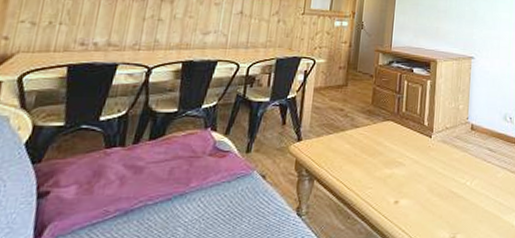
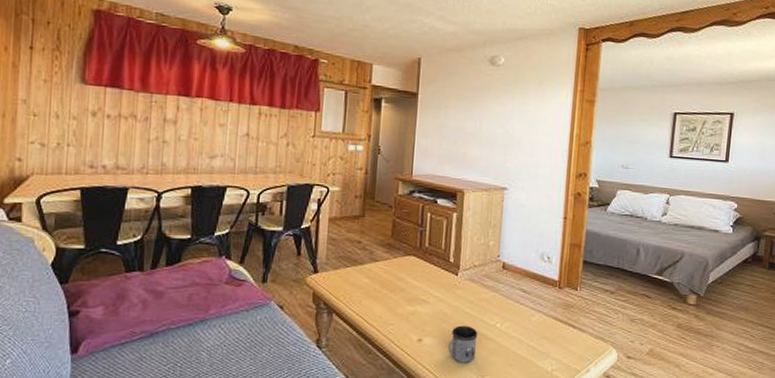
mug: none [423,185,450,223] -> present [448,325,478,364]

